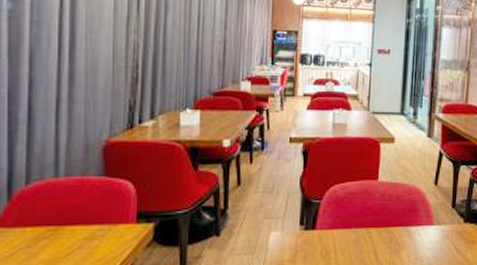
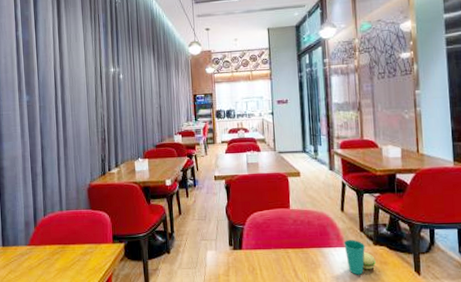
cup: none [433,216,464,256] -> present [344,239,376,275]

